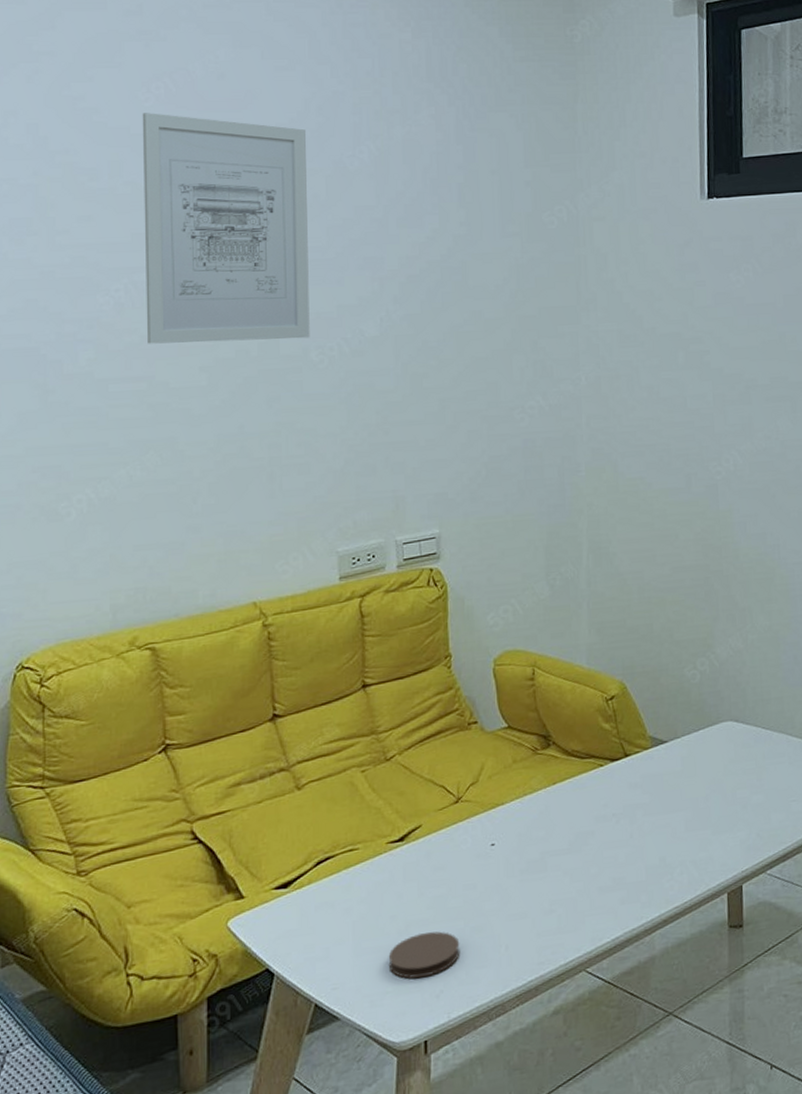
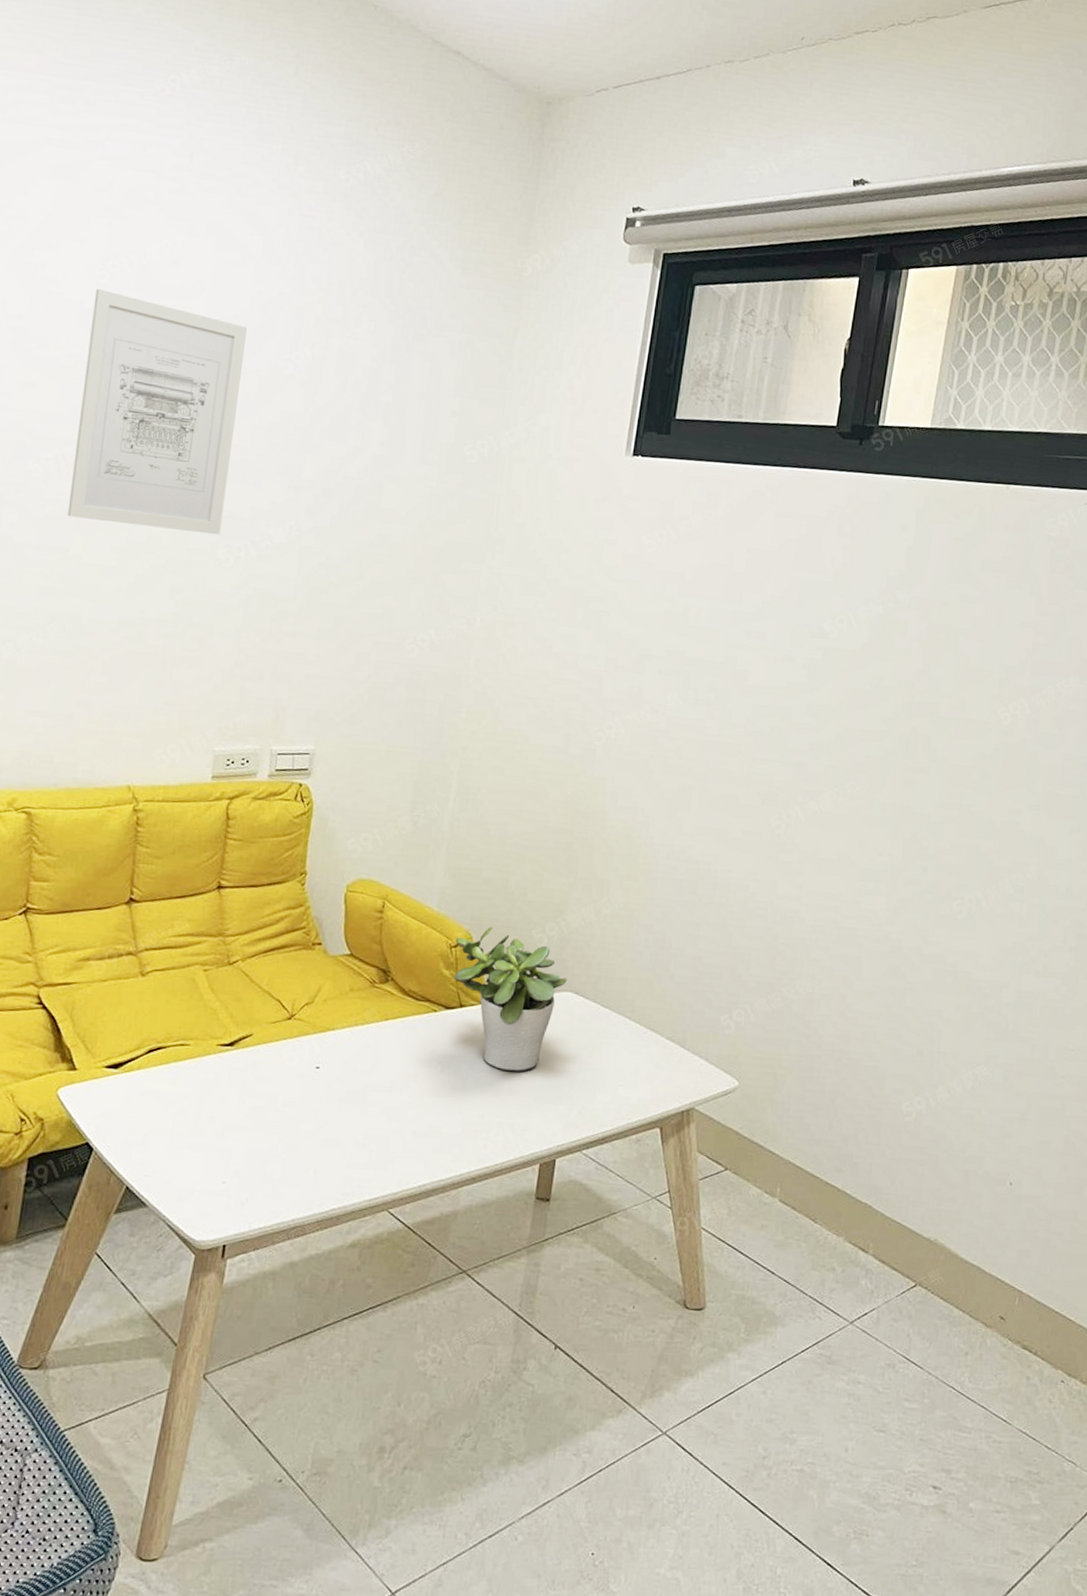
coaster: present [388,931,460,979] -> none [200,1140,272,1183]
potted plant: none [610,672,725,810] -> present [454,926,567,1071]

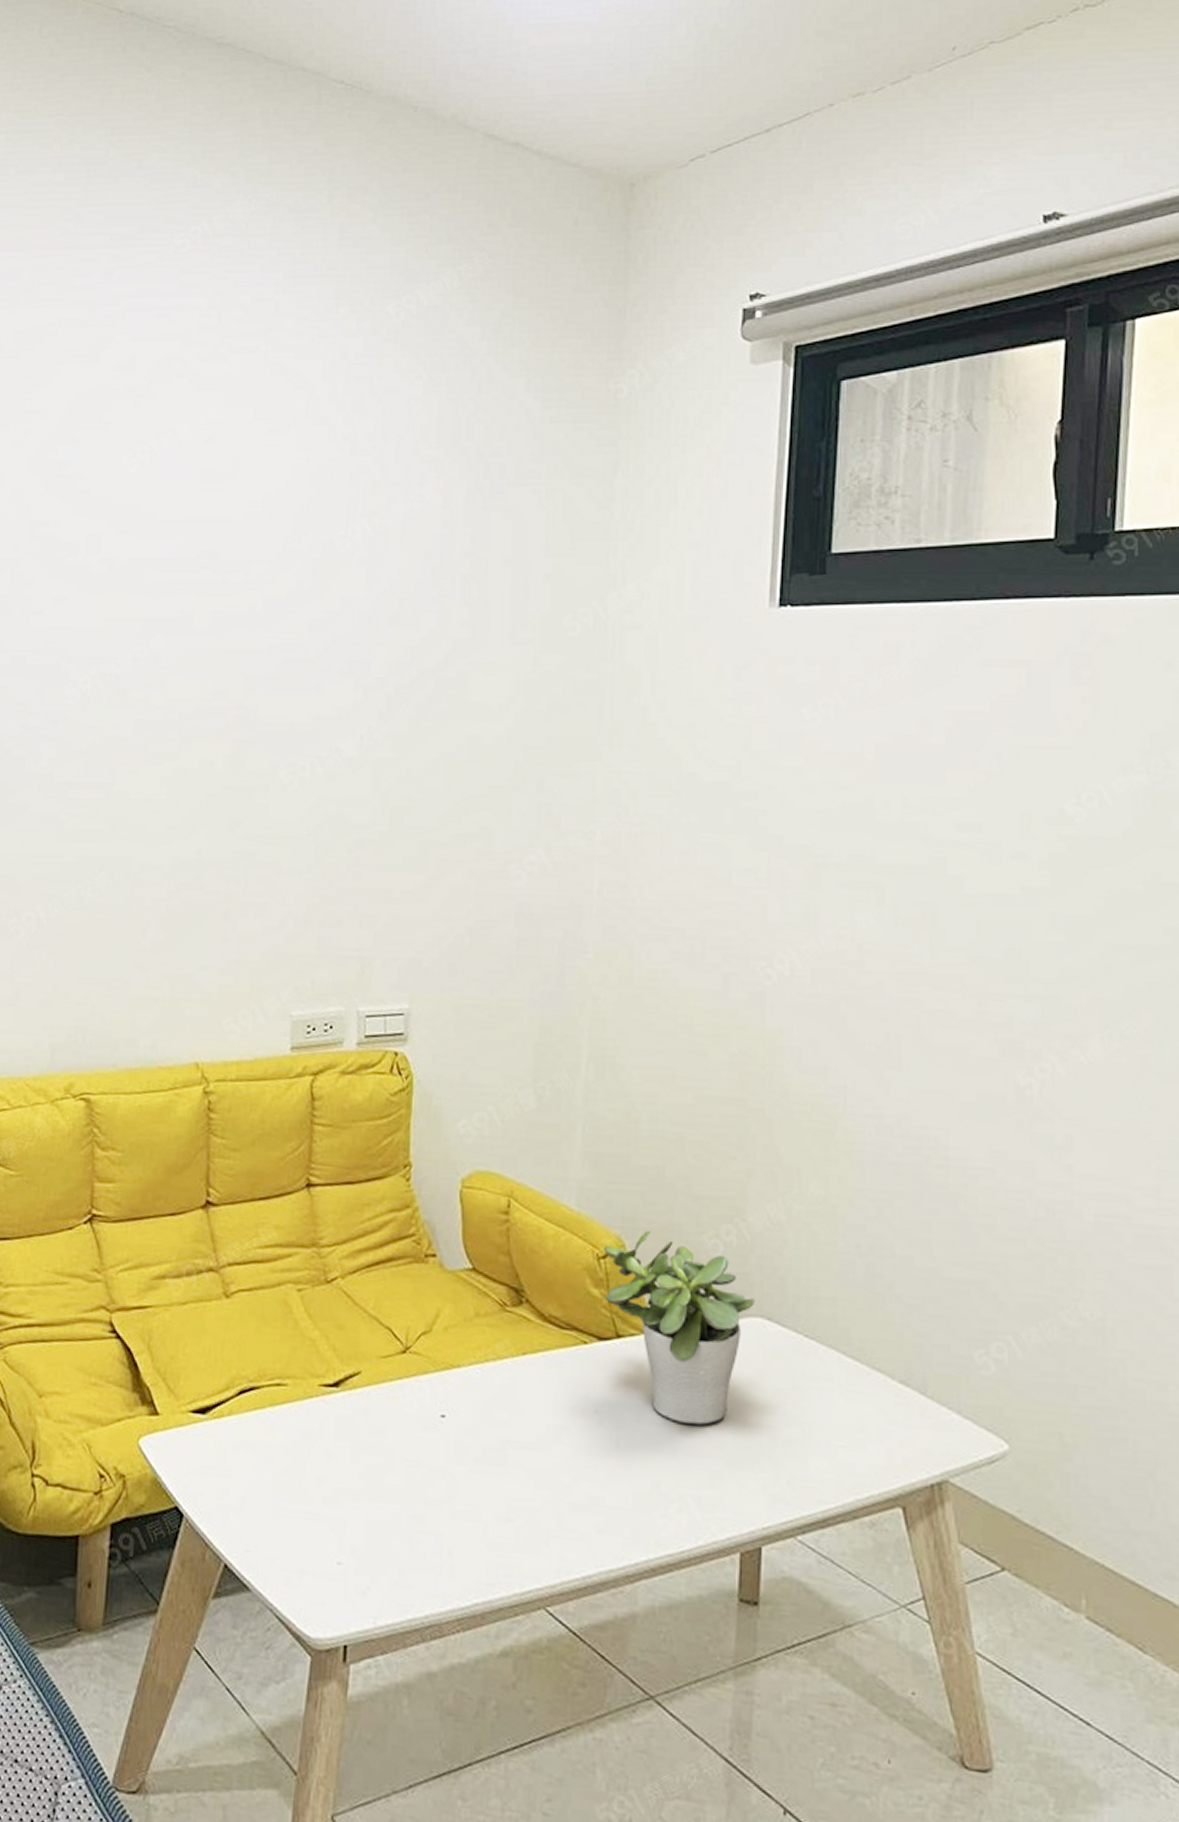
wall art: present [68,289,248,535] -> none [110,481,296,753]

